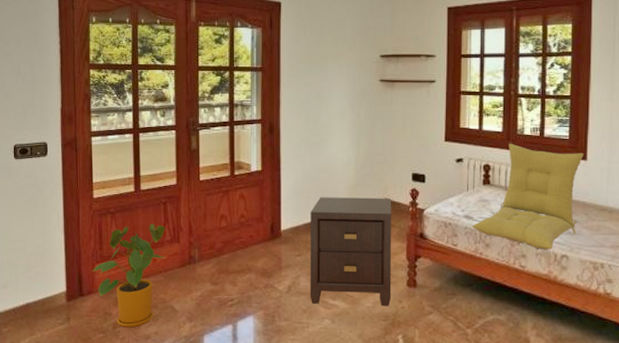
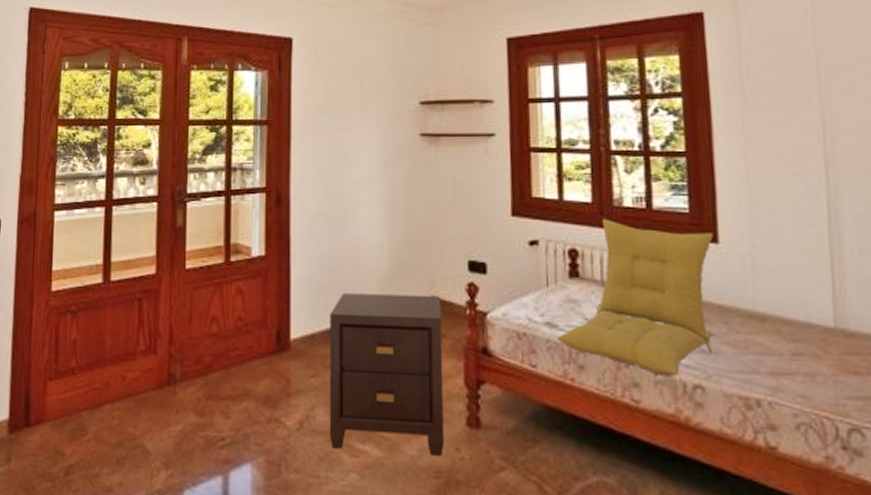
house plant: present [91,223,167,328] -> none [42,326,139,476]

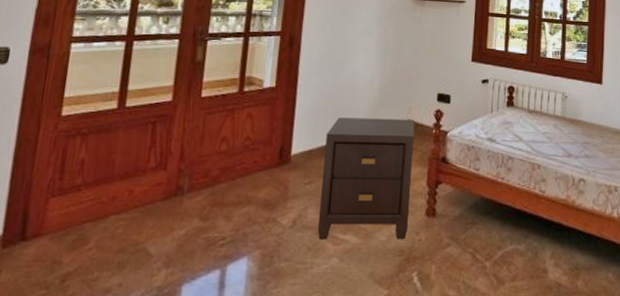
seat cushion: present [556,218,714,376] -> none [494,65,600,173]

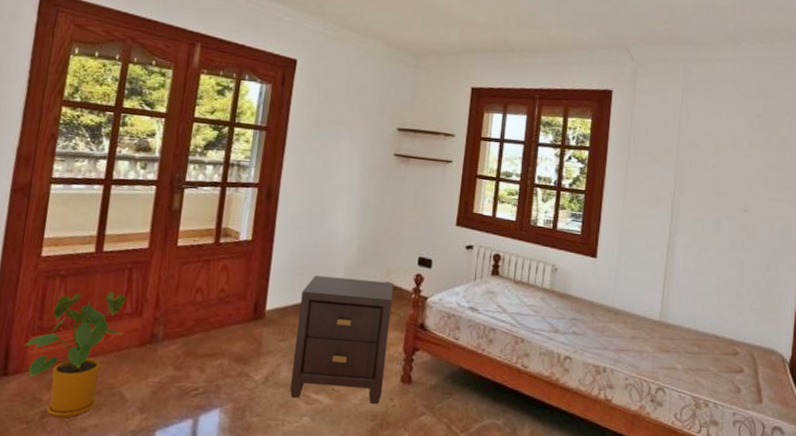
house plant: none [42,147,151,280] -> present [23,291,127,419]

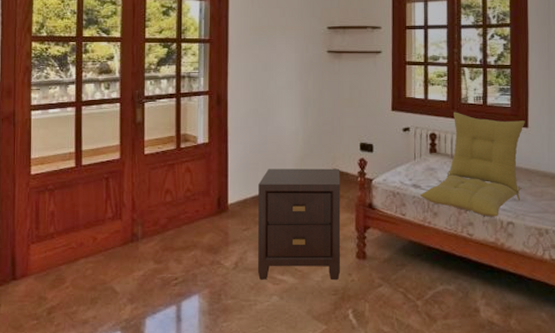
house plant: present [23,291,127,419] -> none [26,200,108,313]
seat cushion: none [476,233,594,350] -> present [419,112,525,217]

